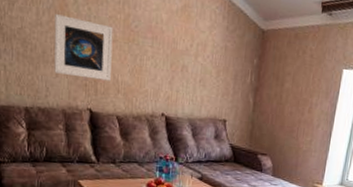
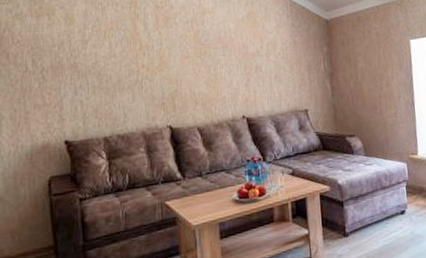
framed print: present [54,14,114,81] -> none [127,43,187,98]

